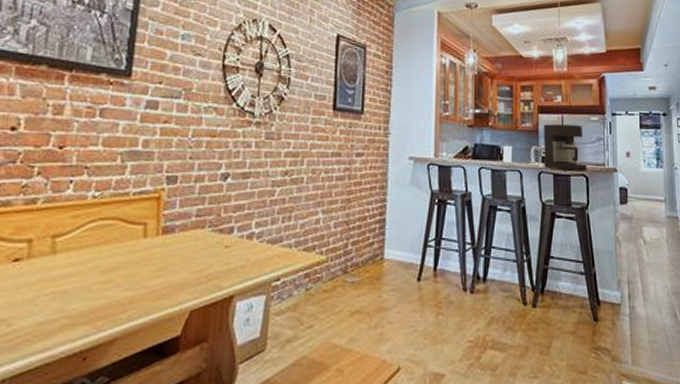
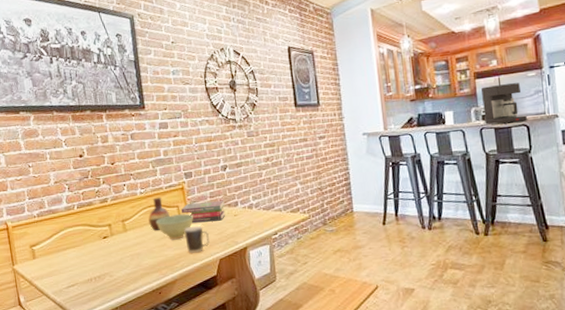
vase: none [94,206,130,257] -> present [148,197,170,230]
bowl: none [105,236,166,275] -> present [156,214,194,240]
mug: none [144,255,182,298] -> present [184,225,210,253]
books: none [149,221,215,252] -> present [181,201,226,223]

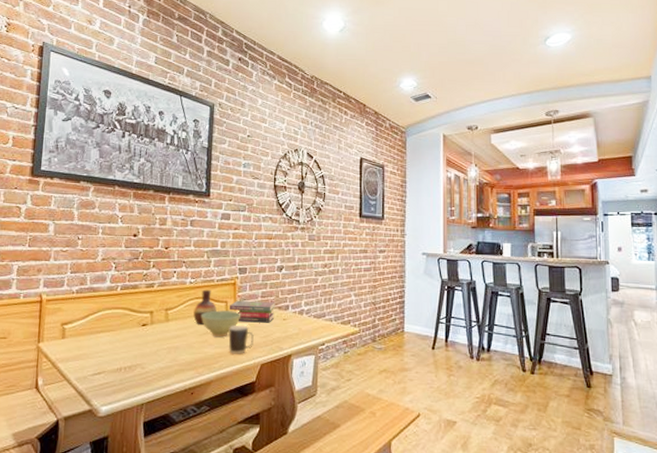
coffee maker: present [481,83,527,124] -> none [540,224,580,264]

